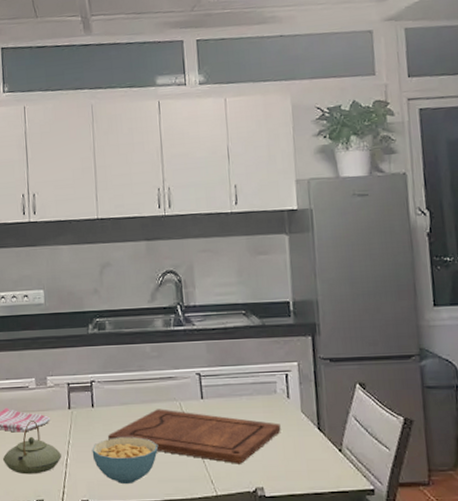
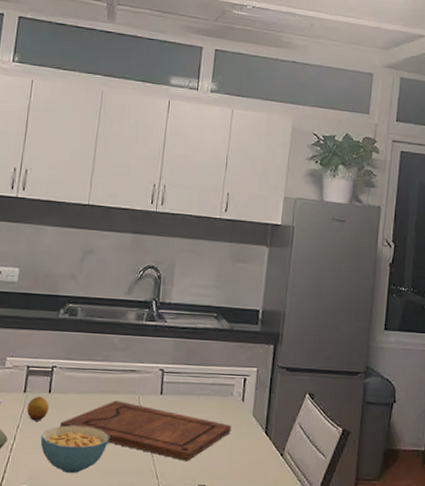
fruit: none [74,411,95,436] -> present [27,396,49,421]

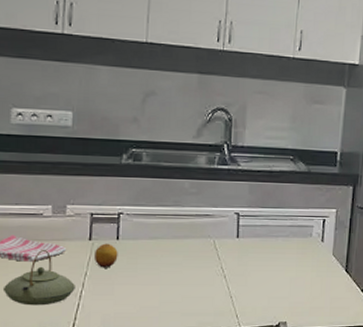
cereal bowl: present [40,425,109,474] -> none [111,271,185,318]
cutting board: present [60,400,231,461] -> none [132,245,311,300]

